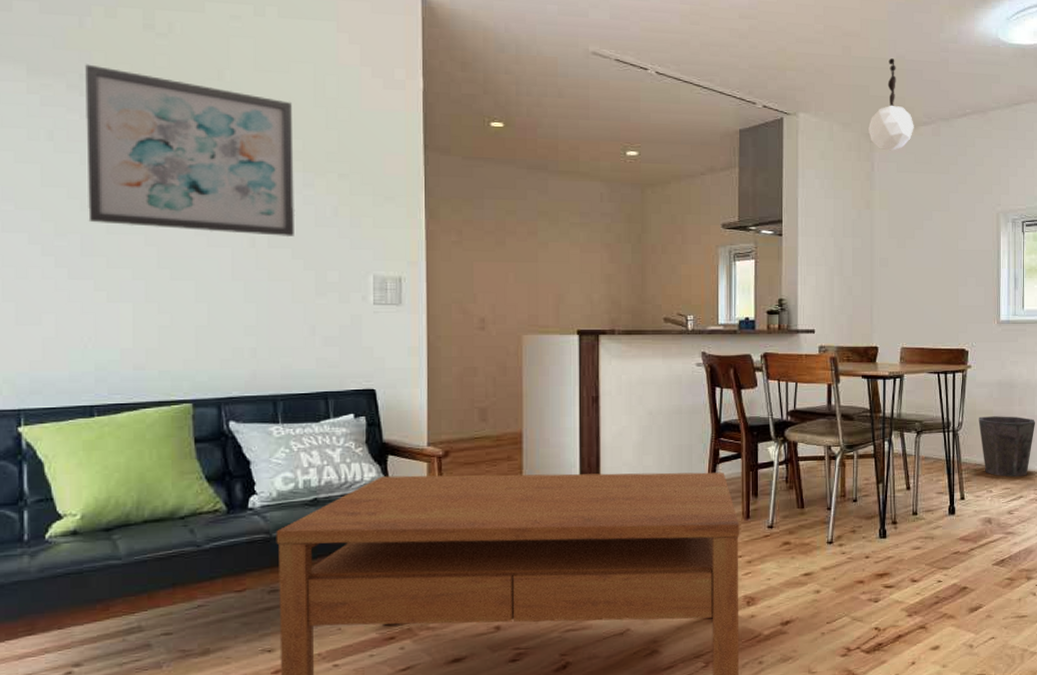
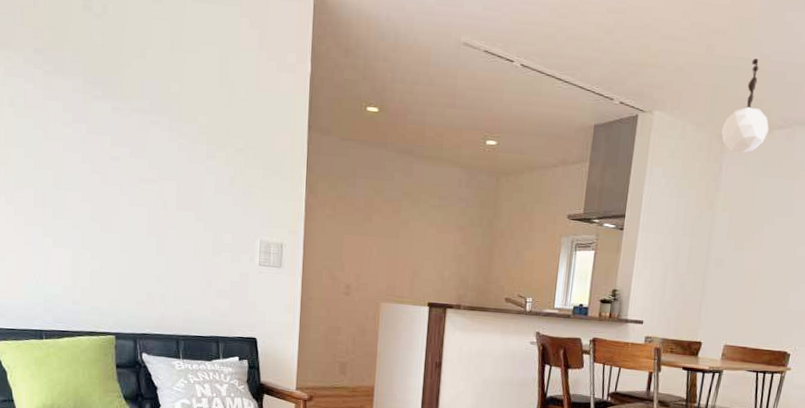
wall art: present [84,64,296,238] -> none [37,40,200,202]

